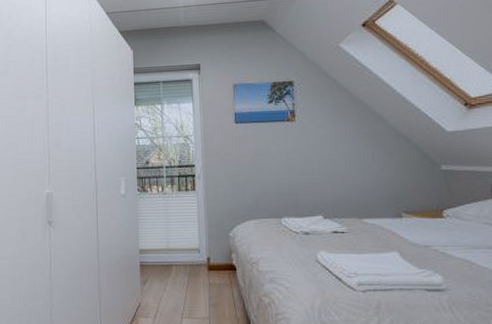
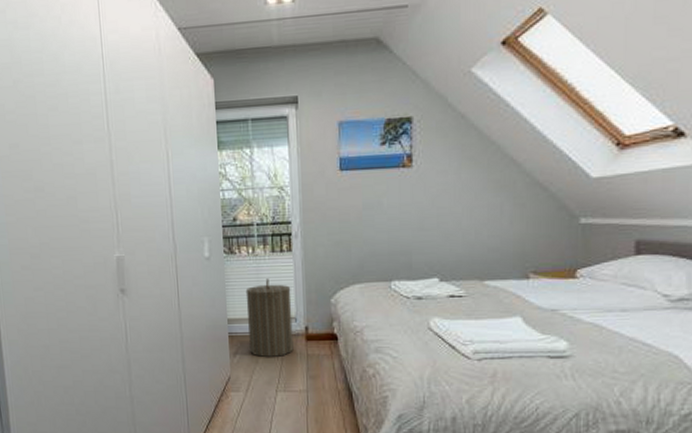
laundry hamper: none [155,214,197,285] -> present [245,278,294,357]

